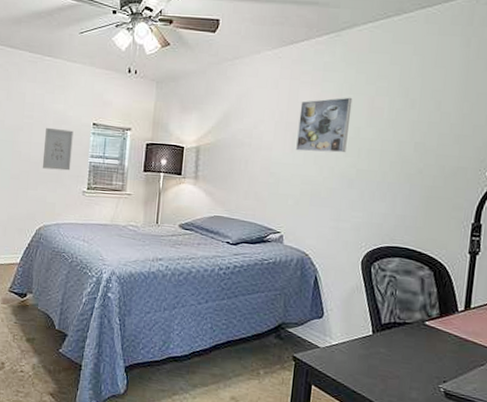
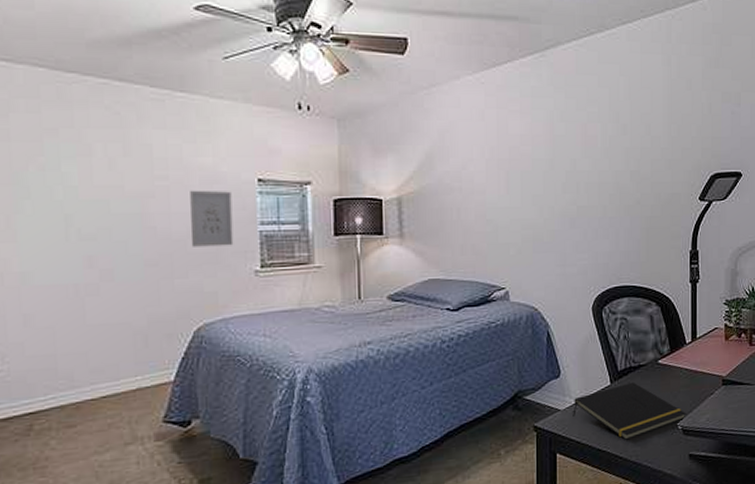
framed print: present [296,97,353,153] -> none [511,126,565,192]
notepad: none [331,336,451,389] -> present [573,382,686,440]

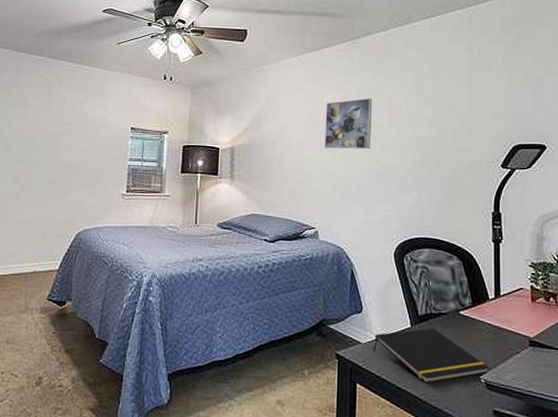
wall art: present [190,190,234,247] -> none [81,132,112,174]
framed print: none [511,126,565,192] -> present [325,98,373,150]

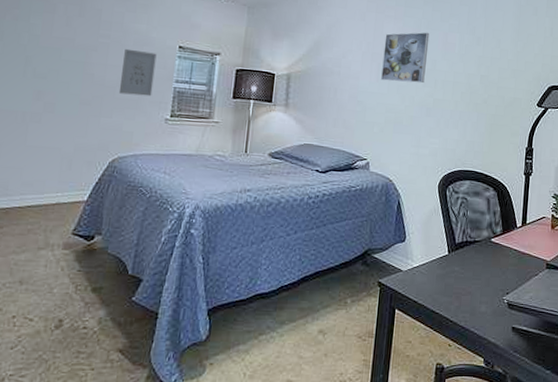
wall art: none [81,132,112,174] -> present [118,48,157,97]
notepad: present [373,328,490,383] -> none [413,254,512,306]

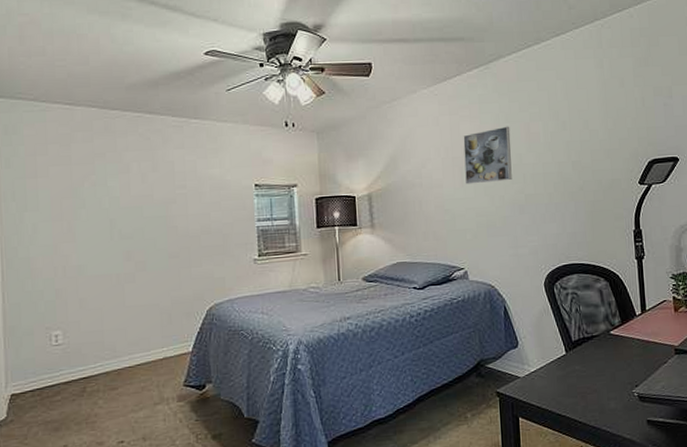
wall art: present [118,48,157,97] -> none [203,195,237,241]

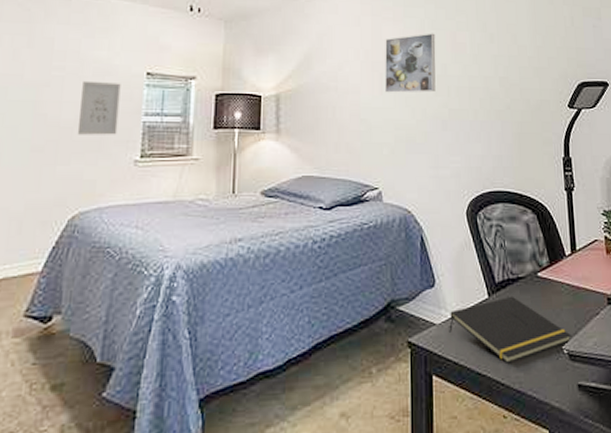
wall art: none [203,195,237,241] -> present [77,80,121,135]
notepad: none [532,351,641,406] -> present [449,296,571,363]

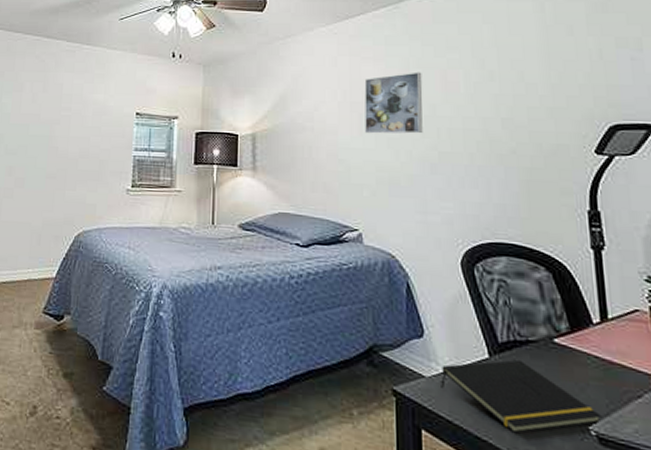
wall art: present [77,80,121,135] -> none [81,119,115,167]

